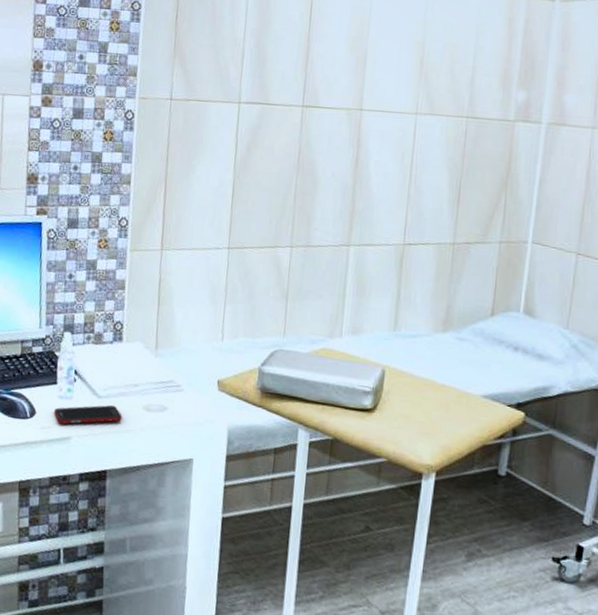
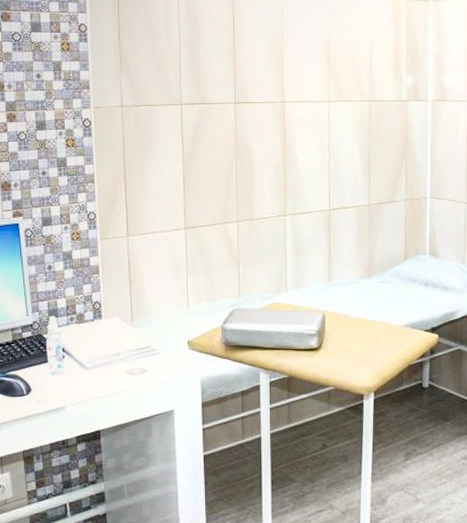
cell phone: present [54,404,122,425] -> none [48,374,109,396]

